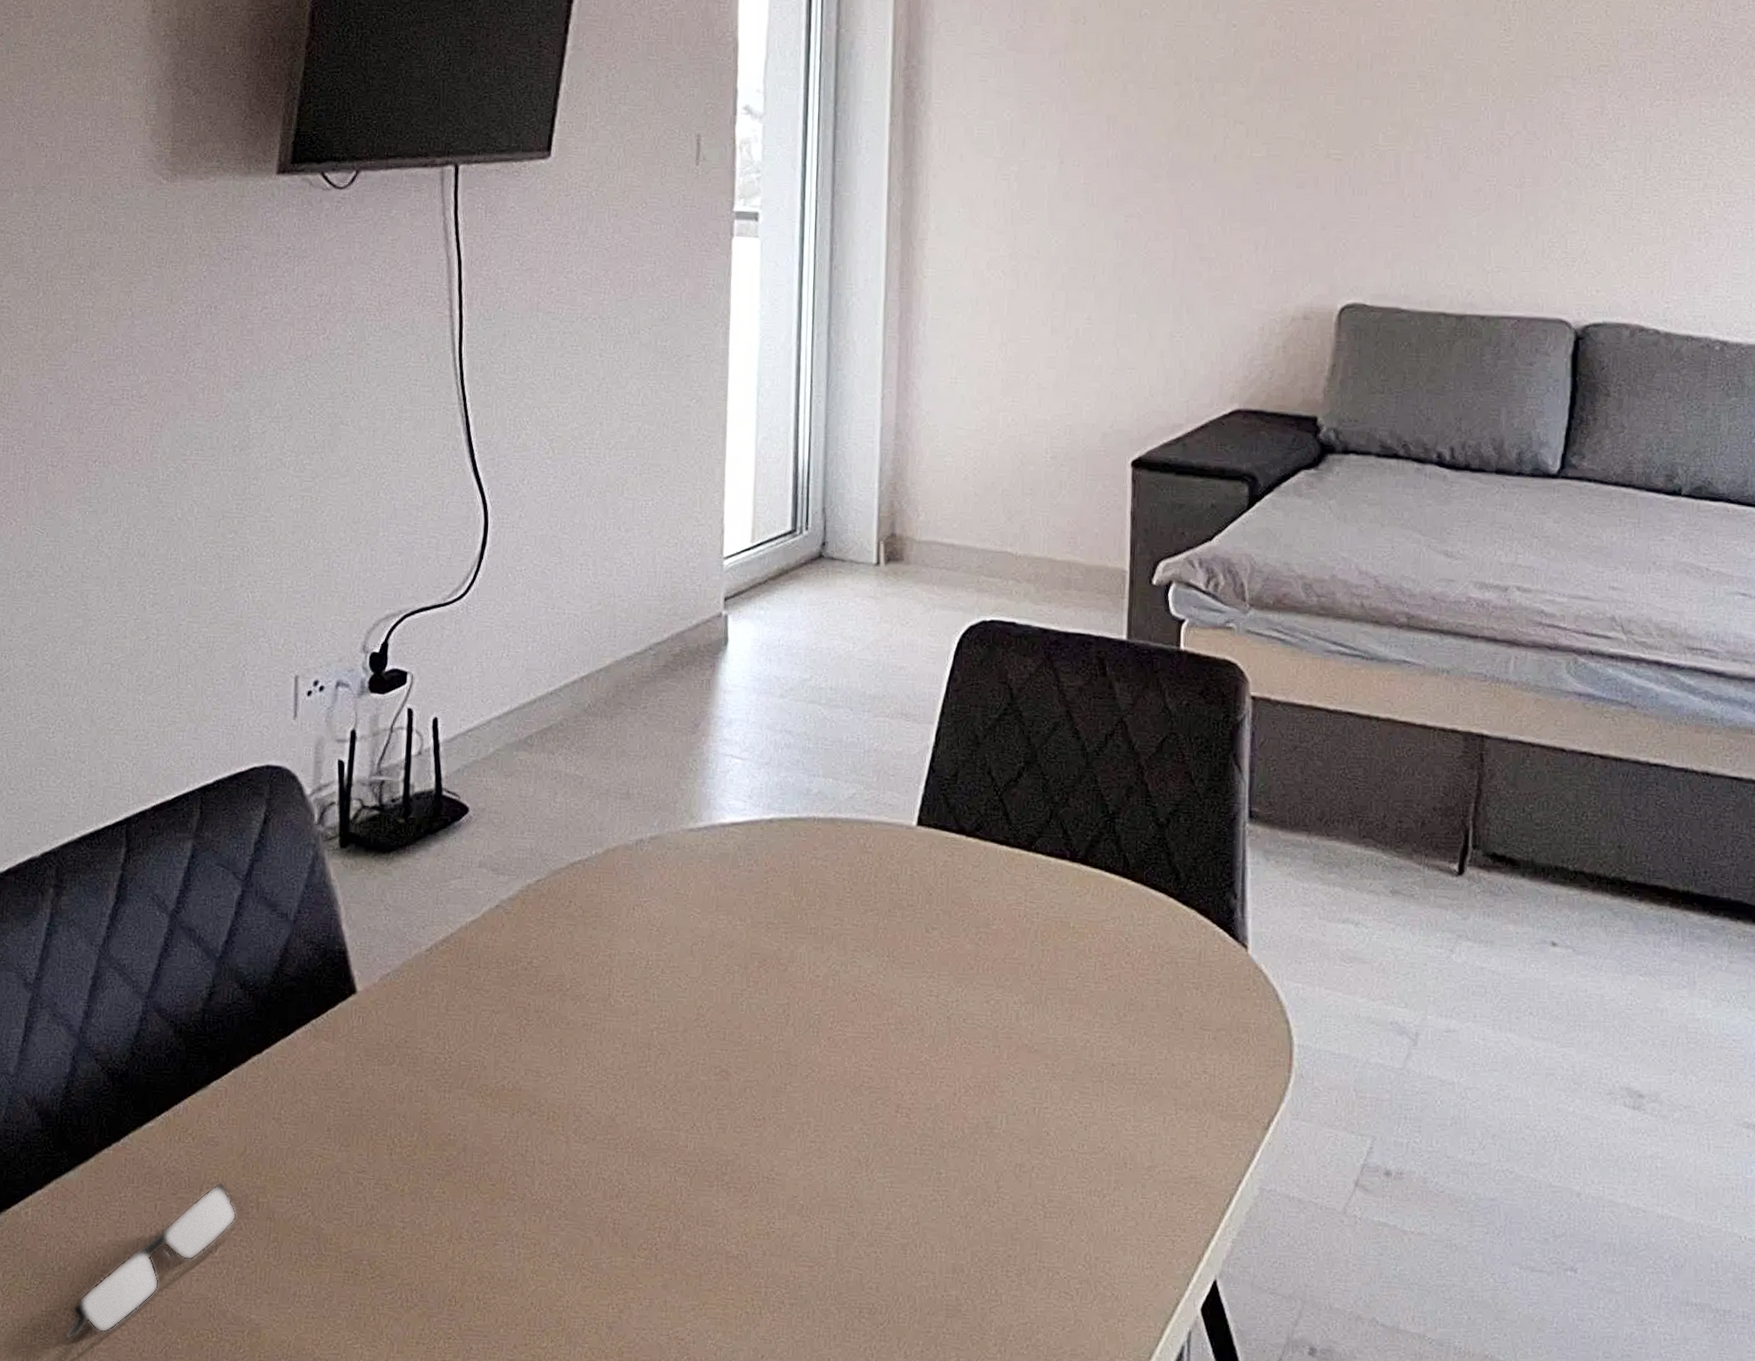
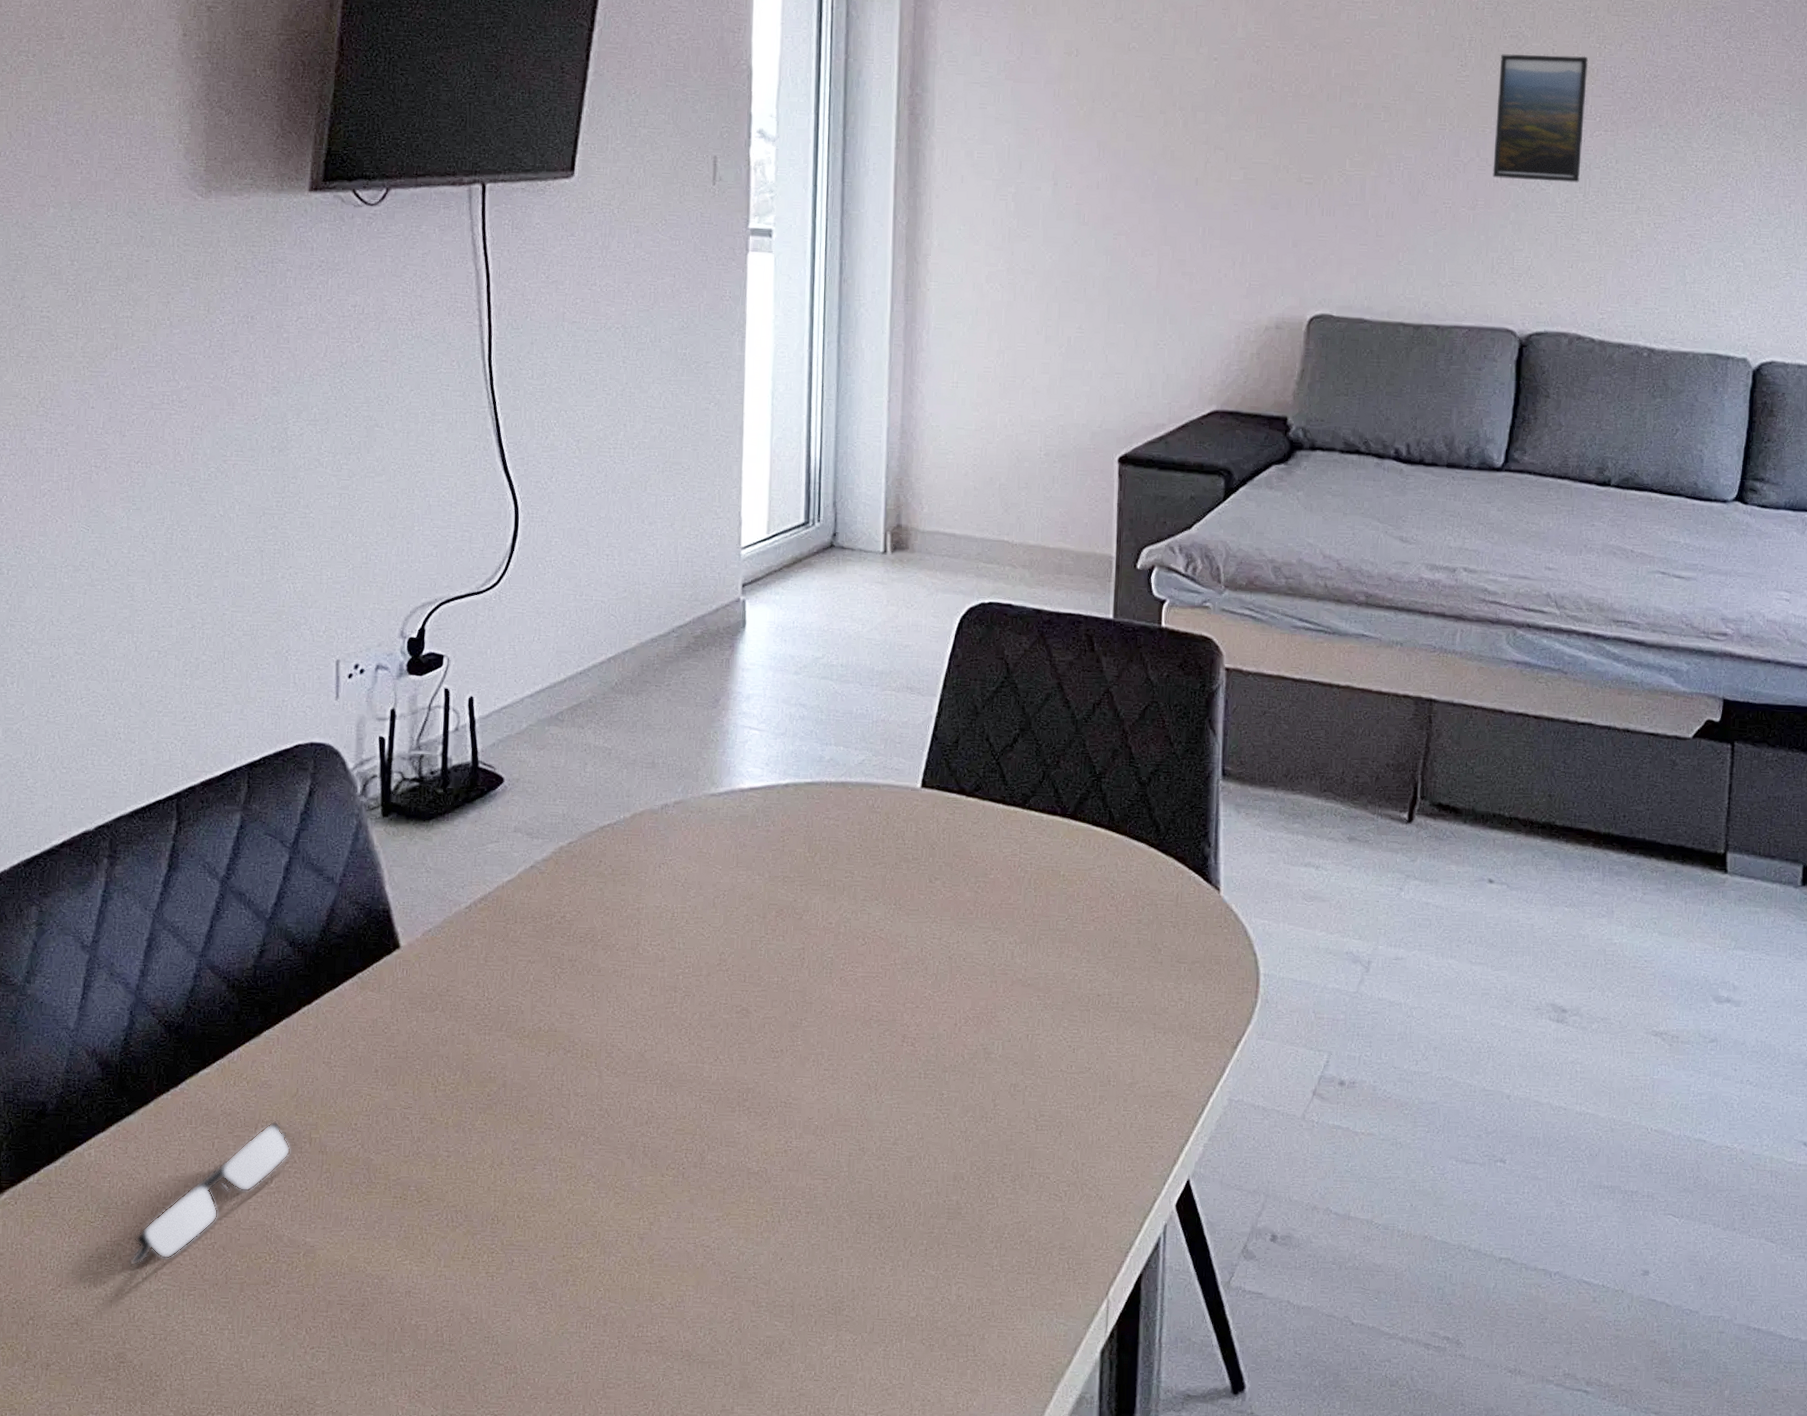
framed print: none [1541,16,1646,157] -> present [1492,53,1589,183]

